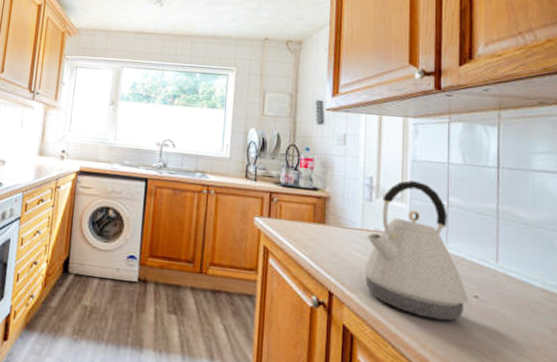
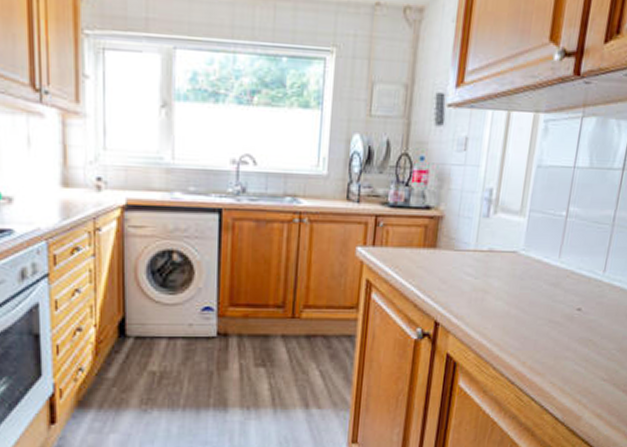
kettle: present [362,180,469,321] -> none [471,190,572,336]

